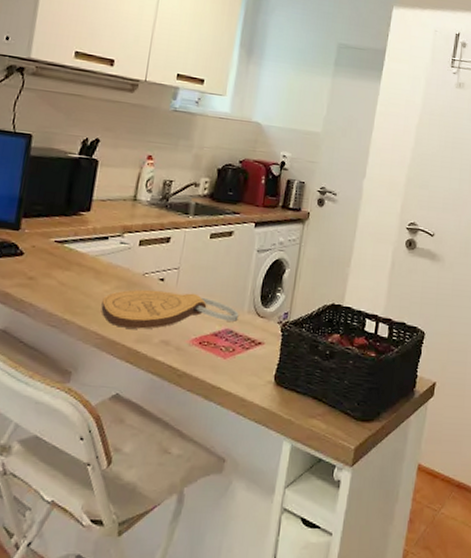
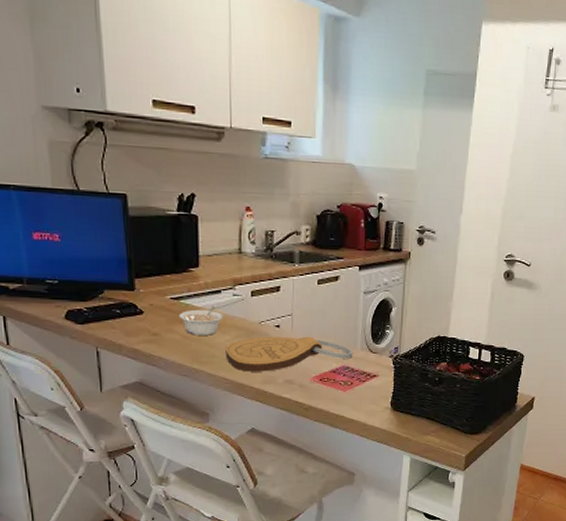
legume: none [59,252,106,284] -> present [178,305,223,335]

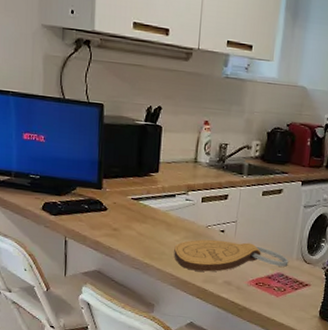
legume: present [178,305,223,335] -> none [137,208,175,235]

